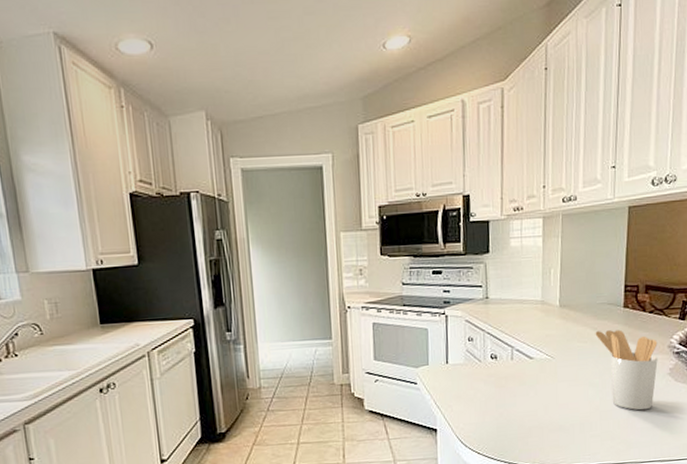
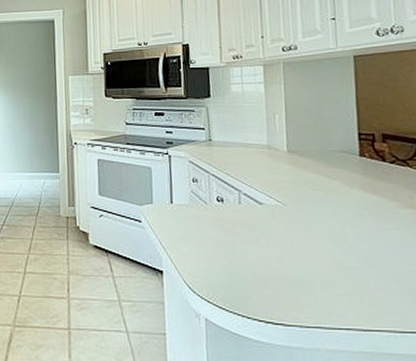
utensil holder: present [595,329,658,411] -> none [329,179,408,271]

